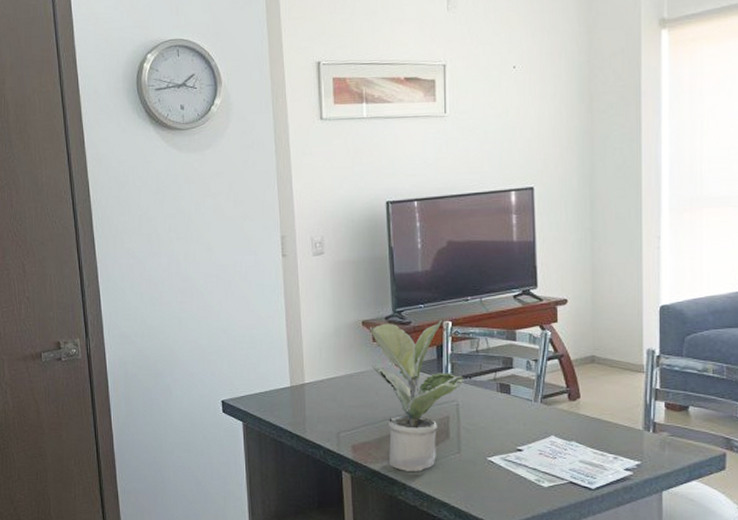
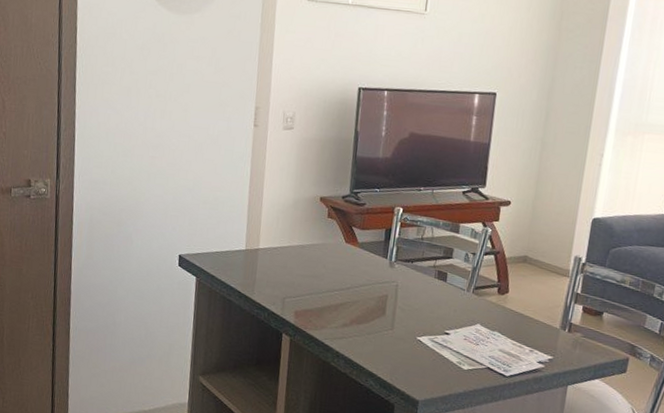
potted plant: present [369,320,464,472] -> none [324,202,407,343]

